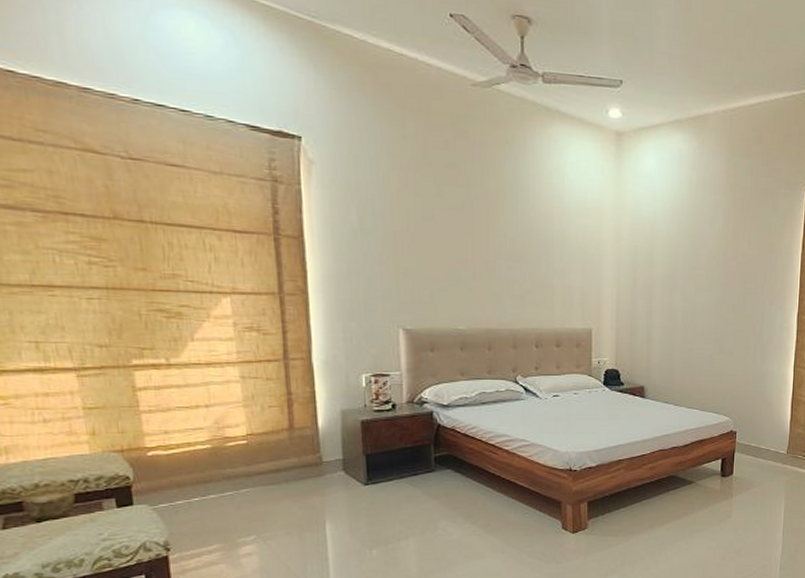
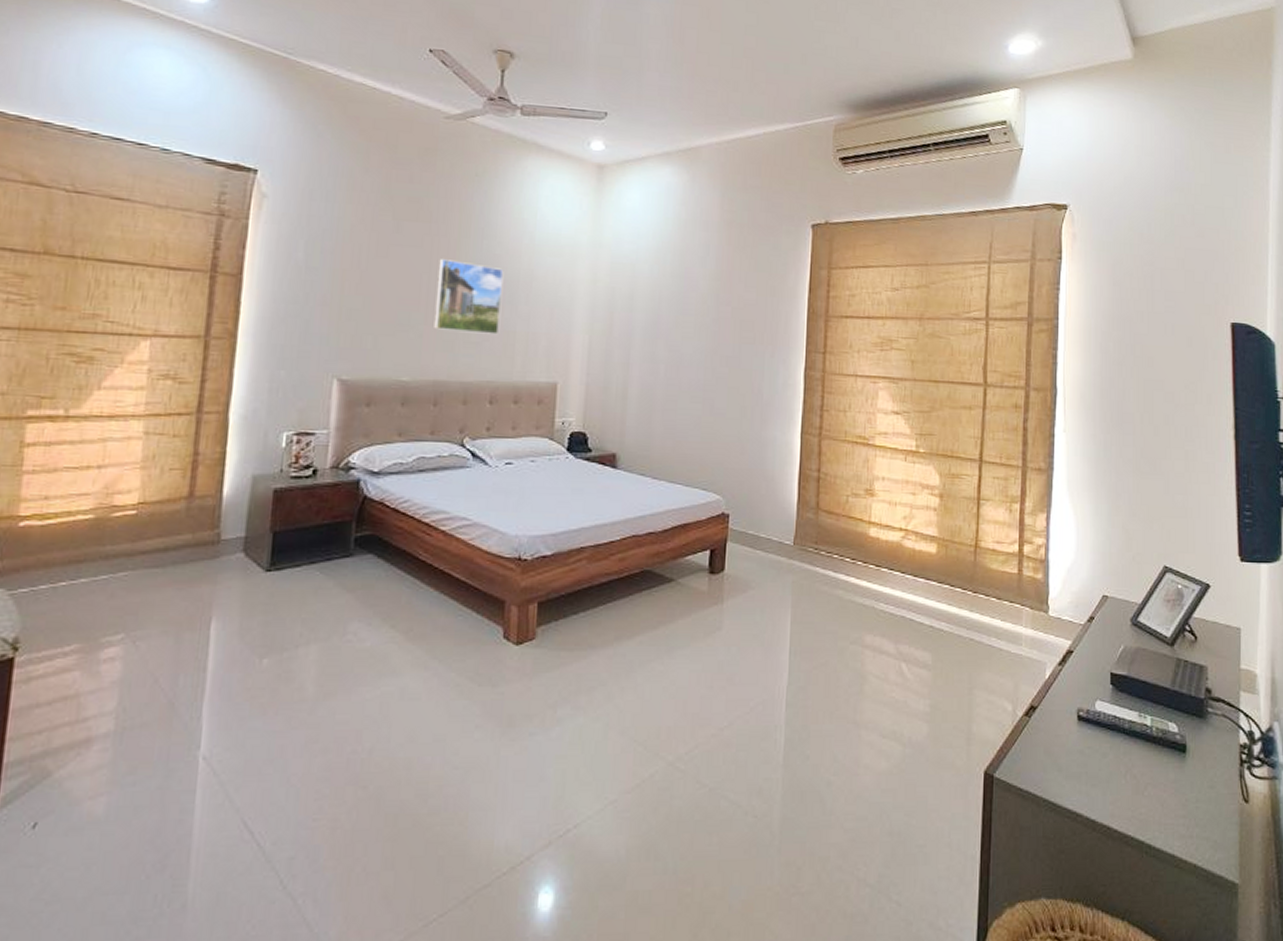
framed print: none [480,221,539,288] -> present [434,259,504,335]

